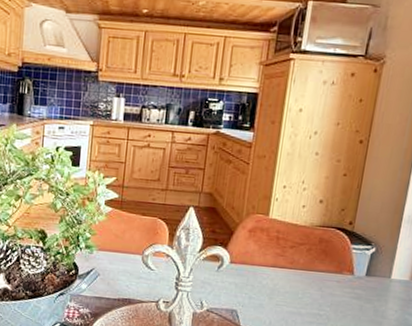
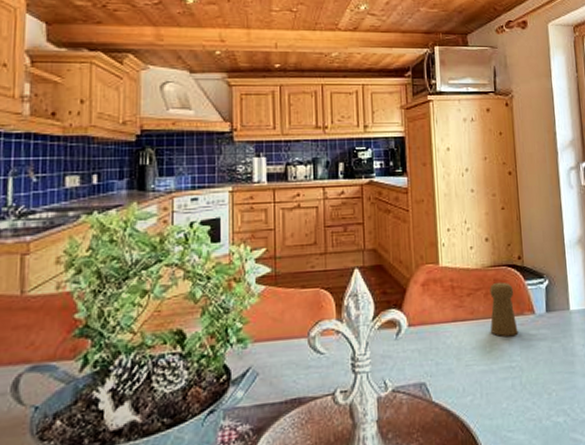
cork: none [305,241,338,290] -> present [490,282,518,337]

